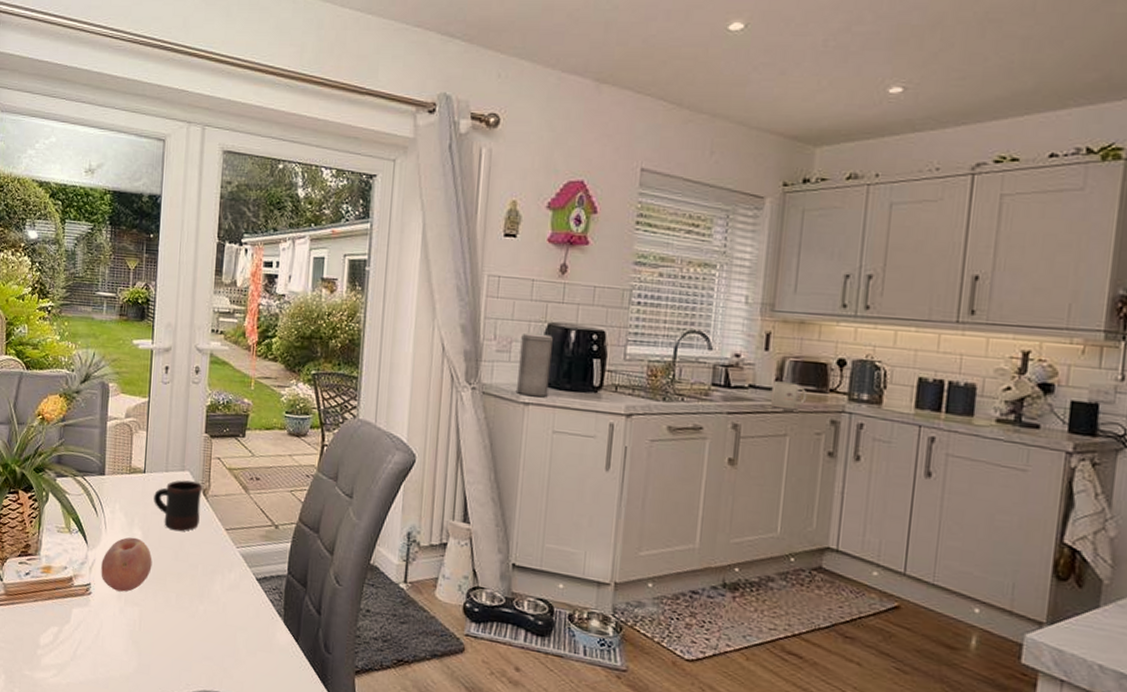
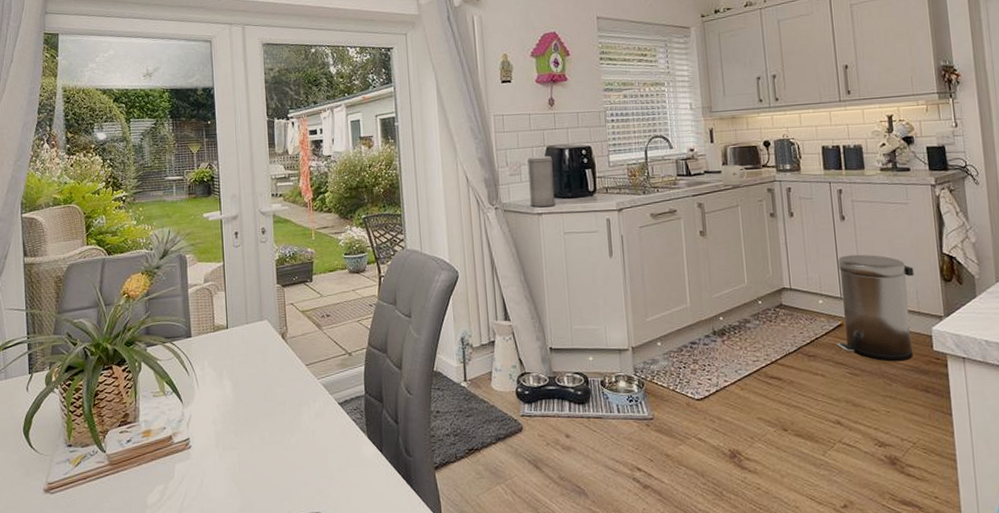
fruit: present [101,537,153,592] -> none [197,388,244,440]
mug: present [154,480,203,531] -> none [238,328,282,375]
pedal bin: none [886,521,1016,669] -> present [837,254,915,362]

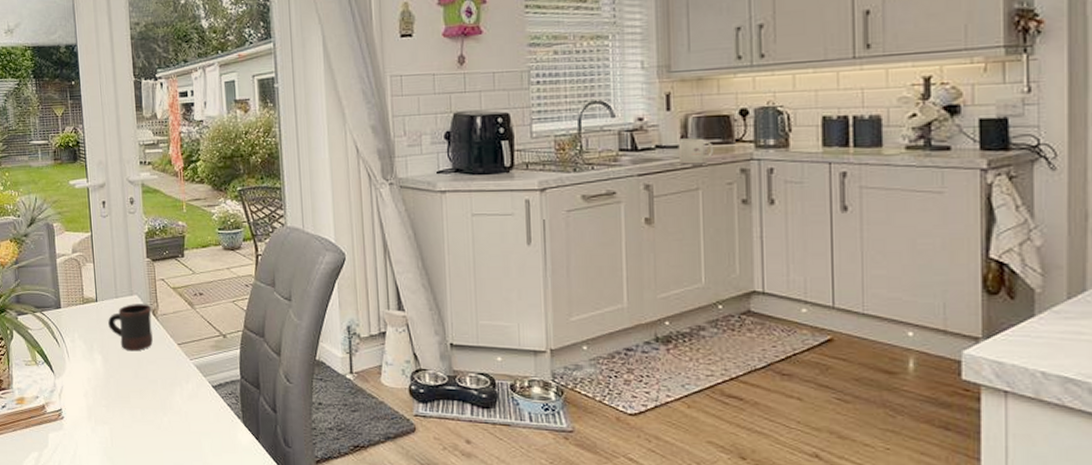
mug: none [238,328,282,375] -> present [108,304,153,351]
canister: present [527,155,555,208] -> none [430,124,462,185]
pedal bin: present [837,254,915,362] -> none [823,254,943,390]

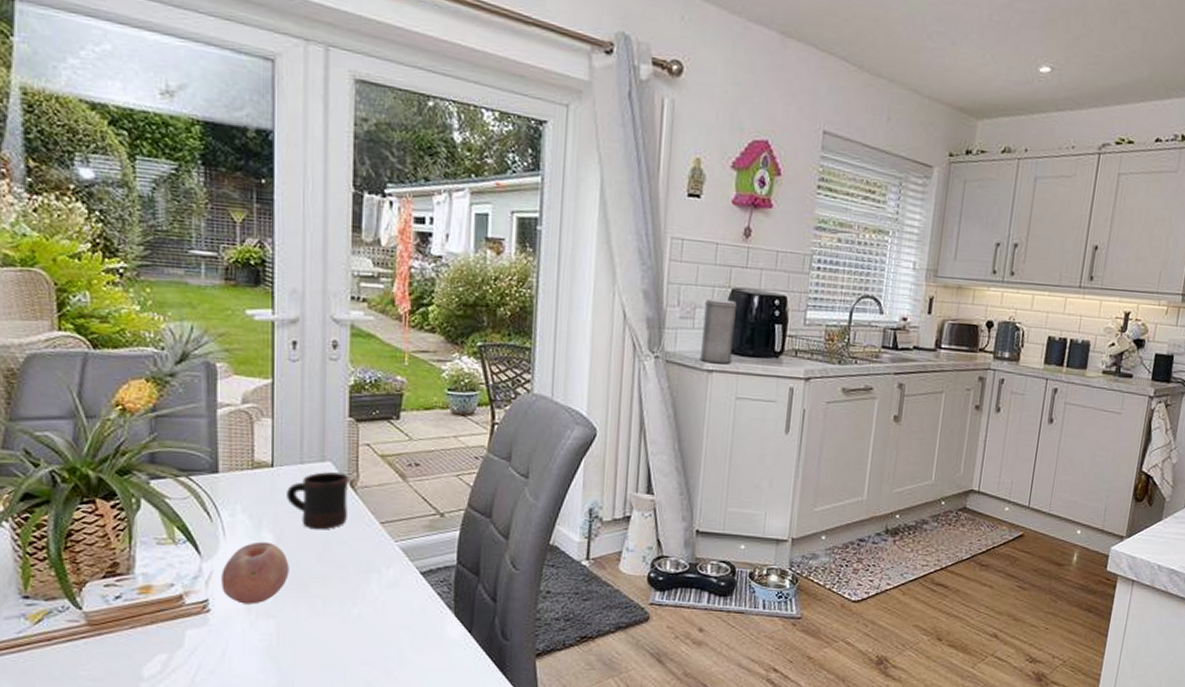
fruit: none [69,362,115,413] -> present [221,541,289,604]
canister: none [430,124,462,185] -> present [699,298,737,365]
mug: present [678,138,714,165] -> none [930,342,962,369]

